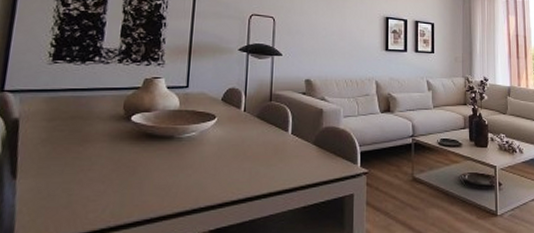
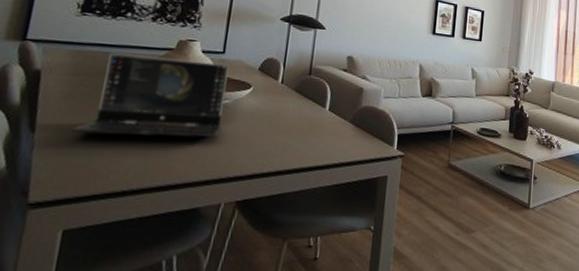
laptop computer: none [50,96,193,177] -> present [71,52,229,138]

